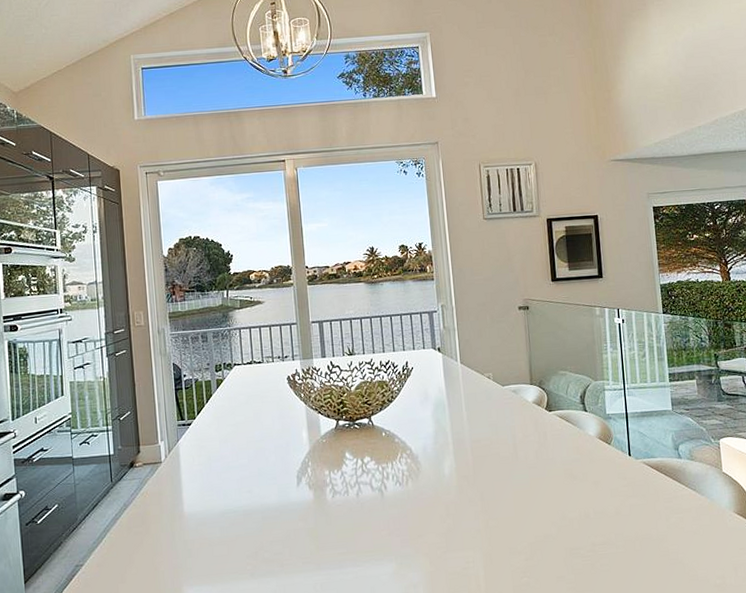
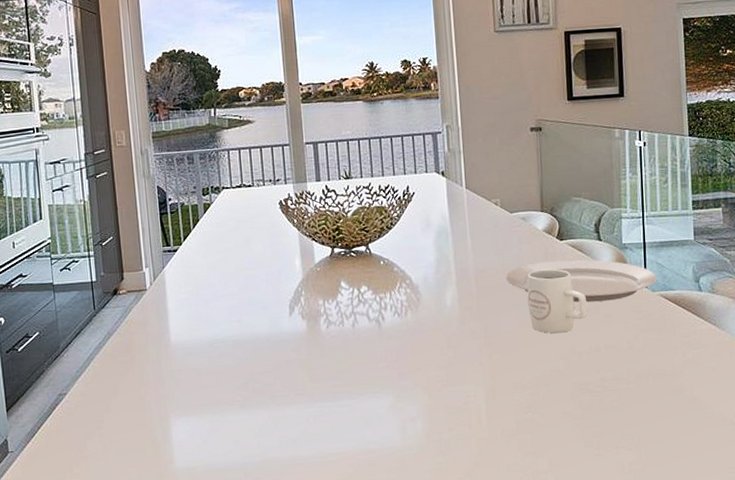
plate: none [499,429,640,470] -> present [506,259,657,303]
mug: none [519,438,577,501] -> present [526,268,588,334]

